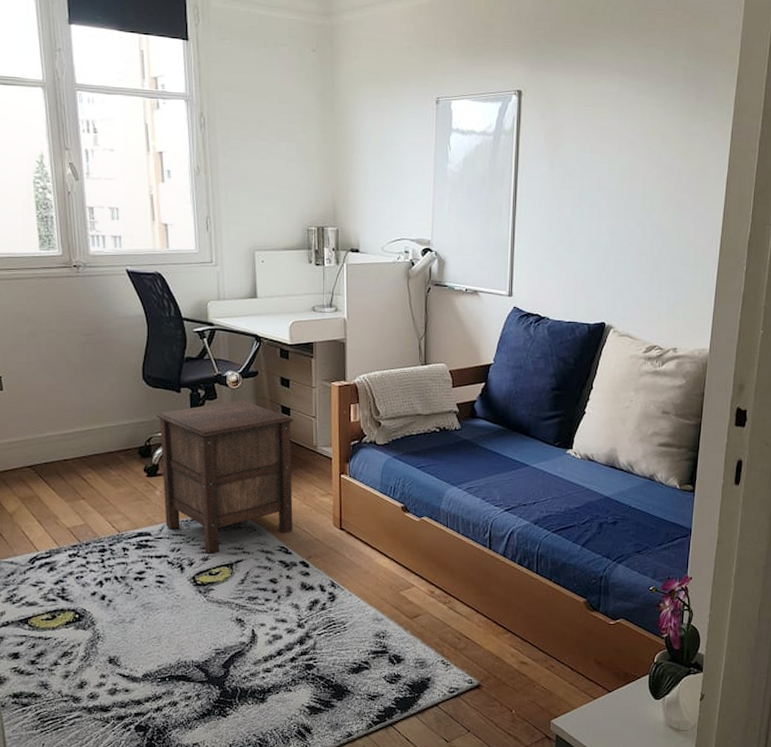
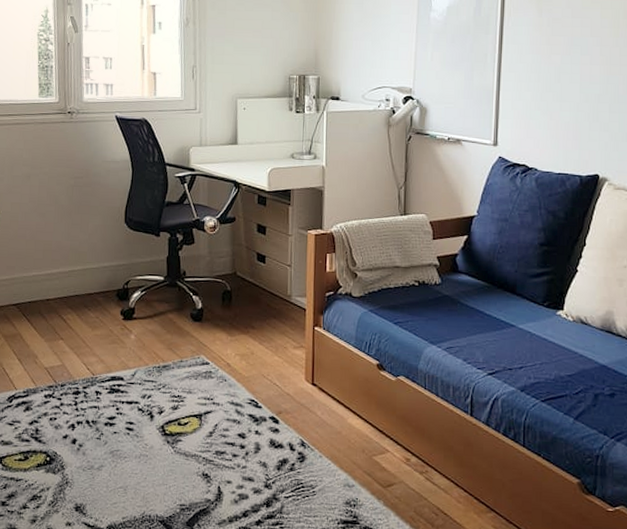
nightstand: present [156,400,294,554] -> none [135,246,269,403]

